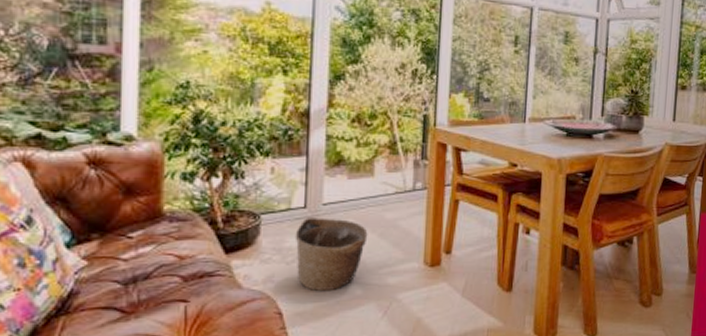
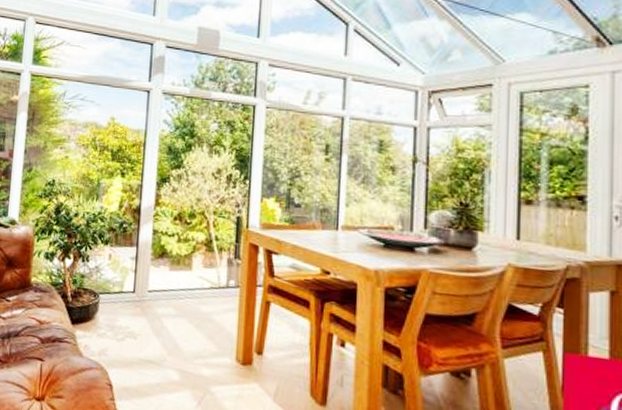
basket: present [295,218,368,292] -> none [125,301,186,373]

